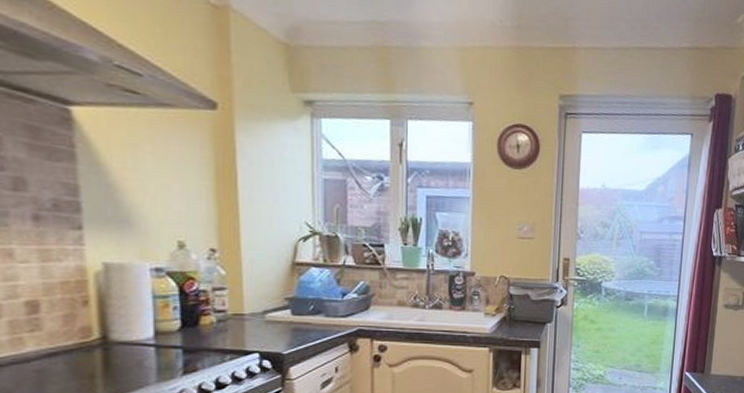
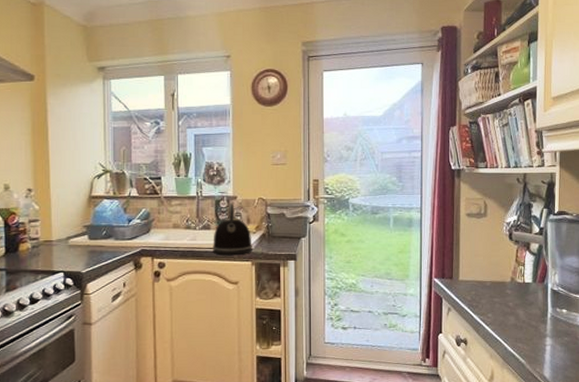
kettle: none [443,279,491,339] -> present [212,202,252,255]

